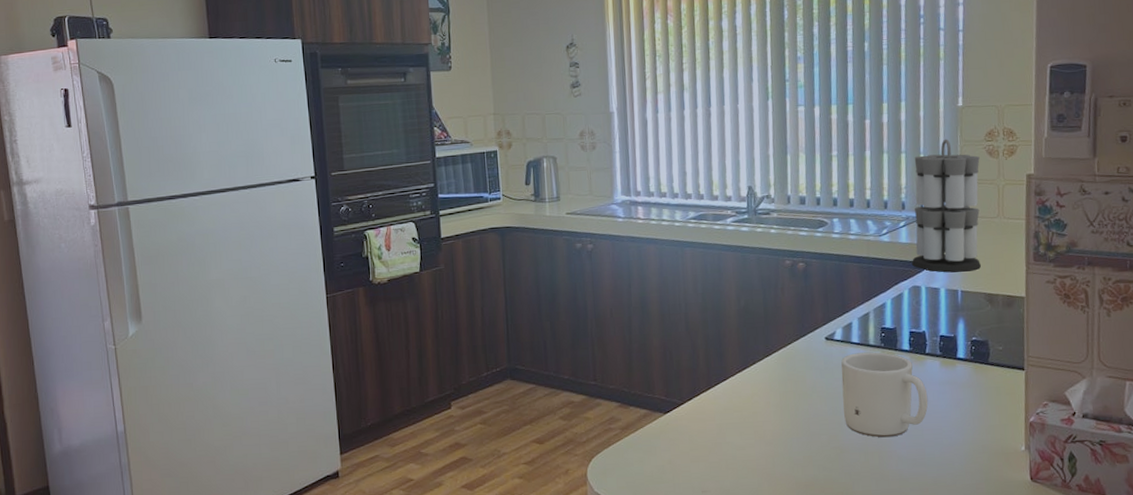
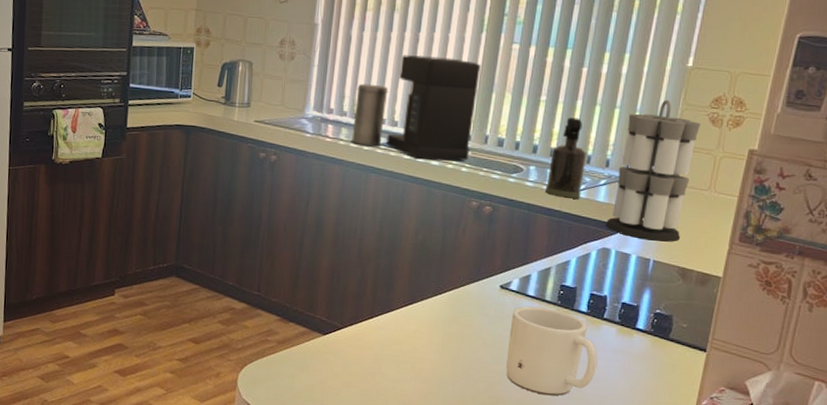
canister: none [660,162,691,222] -> present [350,83,389,147]
coffee maker: none [695,127,775,227] -> present [386,55,481,161]
spray bottle: none [850,167,885,245] -> present [544,117,587,200]

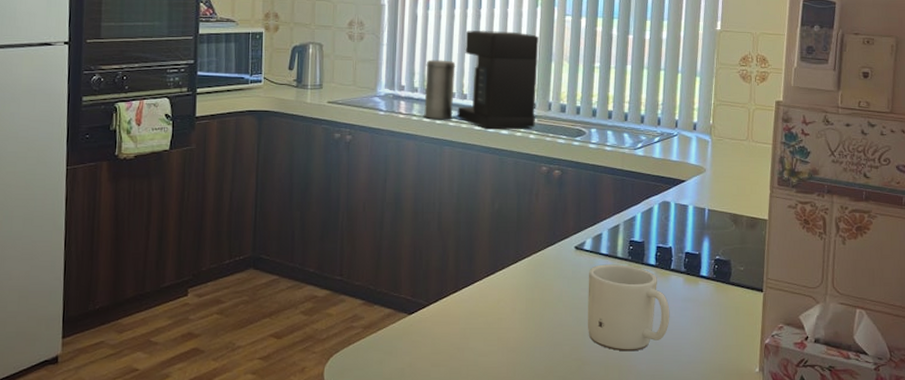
spray bottle: present [544,117,587,200] -> none [606,81,641,158]
spice rack: present [605,99,701,242] -> none [663,60,734,191]

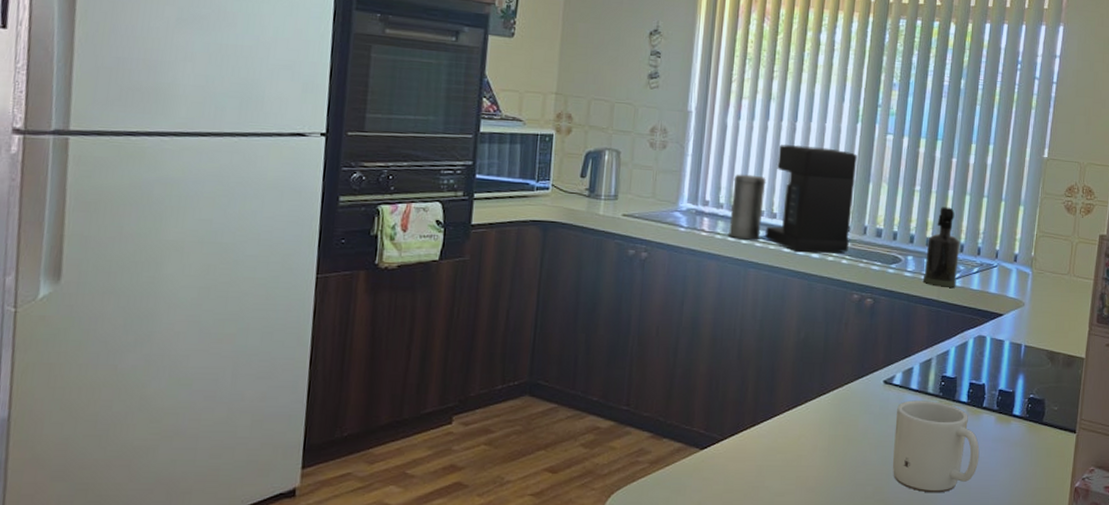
spray bottle: none [606,81,641,158] -> present [922,207,960,289]

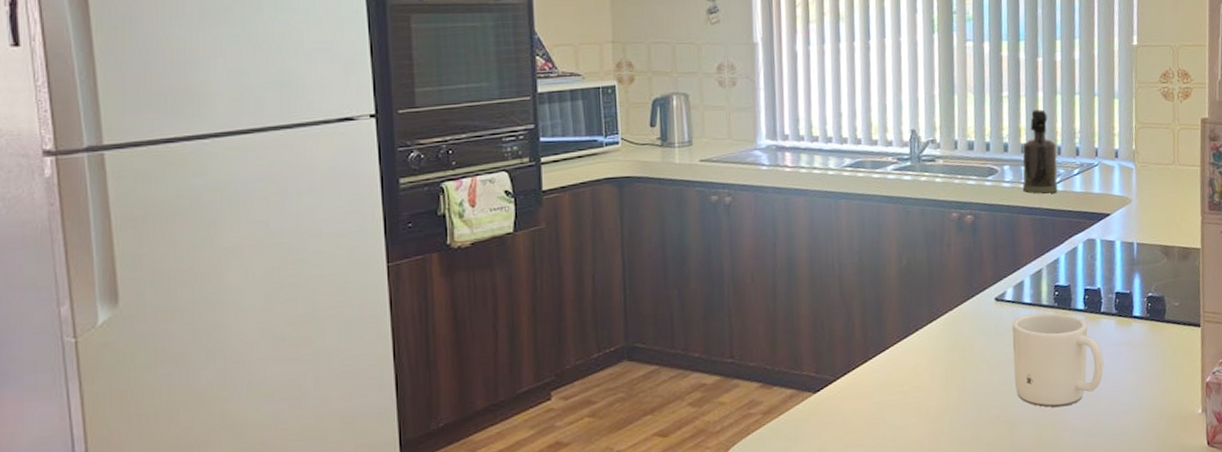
canister: present [727,174,766,240] -> none [811,101,847,171]
coffee maker: present [765,144,857,253] -> none [852,63,941,176]

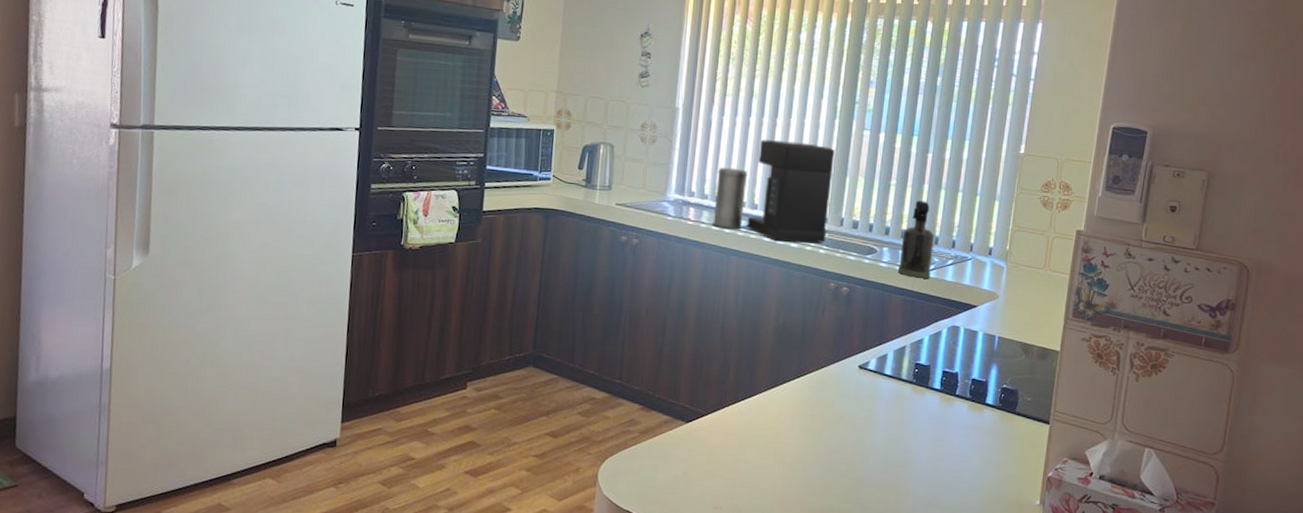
canister: none [811,101,847,171] -> present [711,167,748,230]
coffee maker: none [852,63,941,176] -> present [747,139,835,243]
mug: present [1012,312,1104,408] -> none [867,385,952,475]

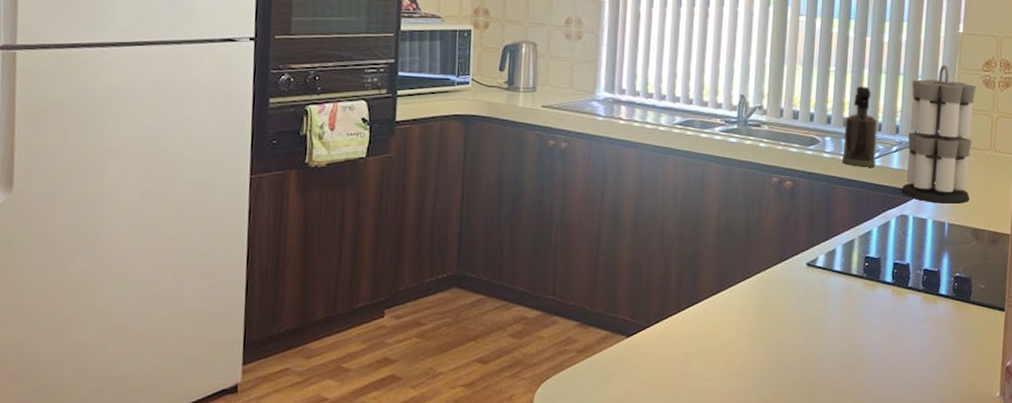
canister: present [711,167,748,230] -> none [645,61,681,127]
coffee maker: present [747,139,835,243] -> none [682,30,771,137]
spice rack: none [953,183,1034,319] -> present [901,64,976,204]

